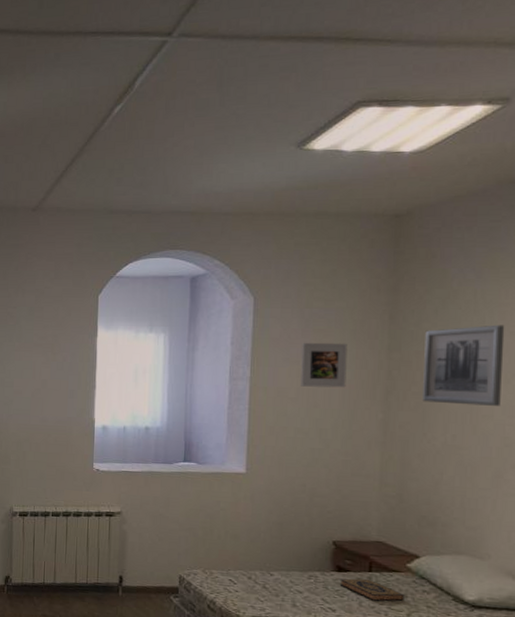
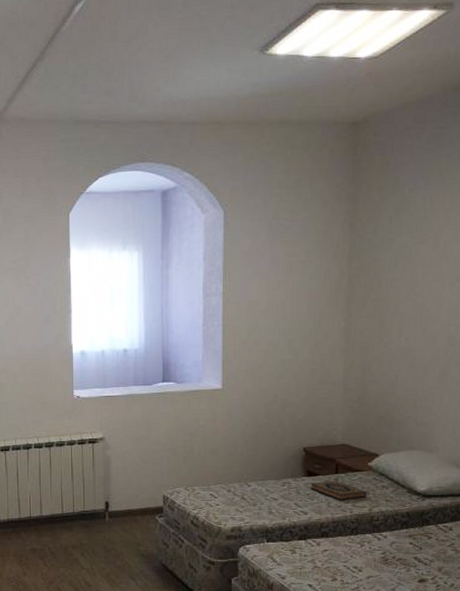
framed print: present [300,342,348,388] -> none [270,253,312,299]
wall art: present [423,324,505,406] -> none [380,229,450,309]

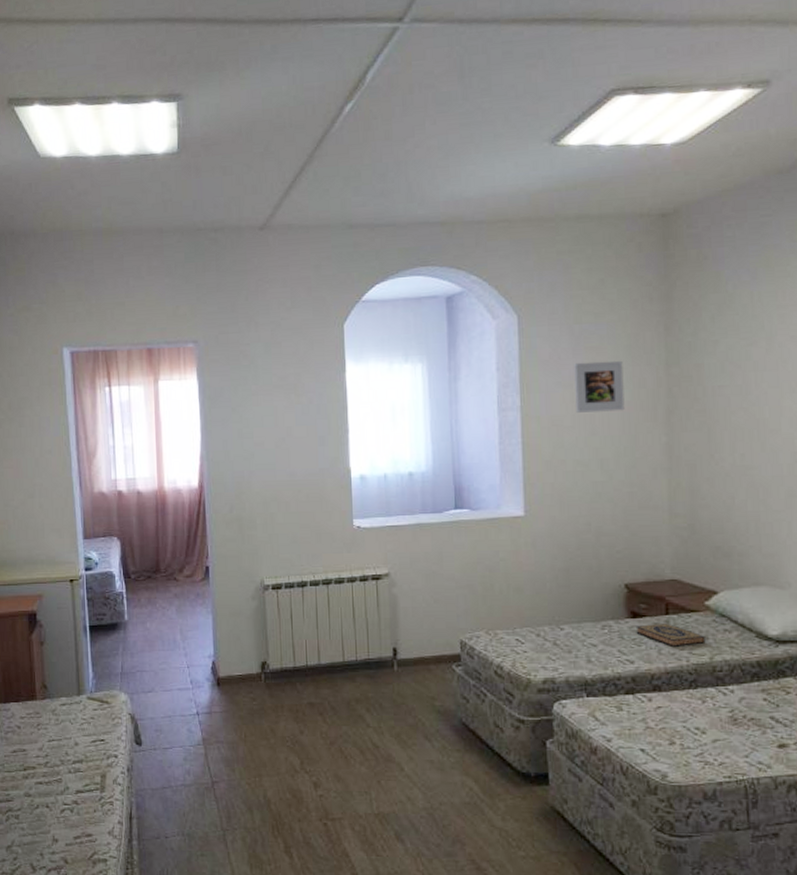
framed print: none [270,253,312,299] -> present [574,360,625,413]

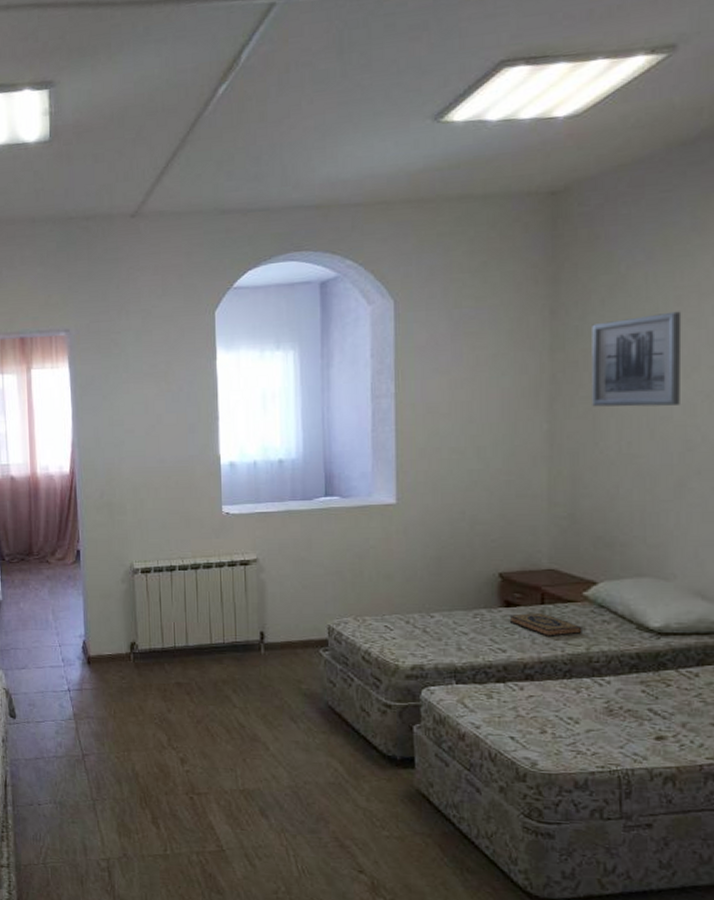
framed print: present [574,360,625,413] -> none [452,345,505,400]
wall art: none [703,329,787,420] -> present [592,311,682,407]

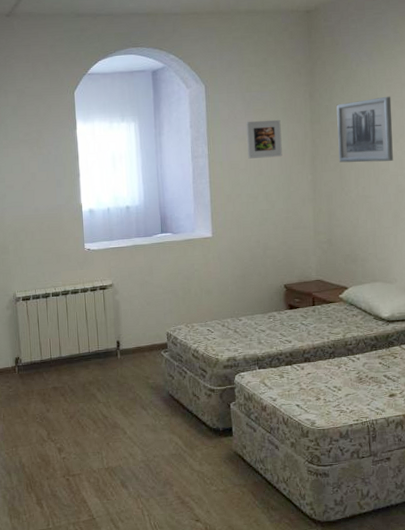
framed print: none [452,345,505,400] -> present [246,119,282,159]
hardback book: present [509,612,582,637] -> none [292,311,340,329]

